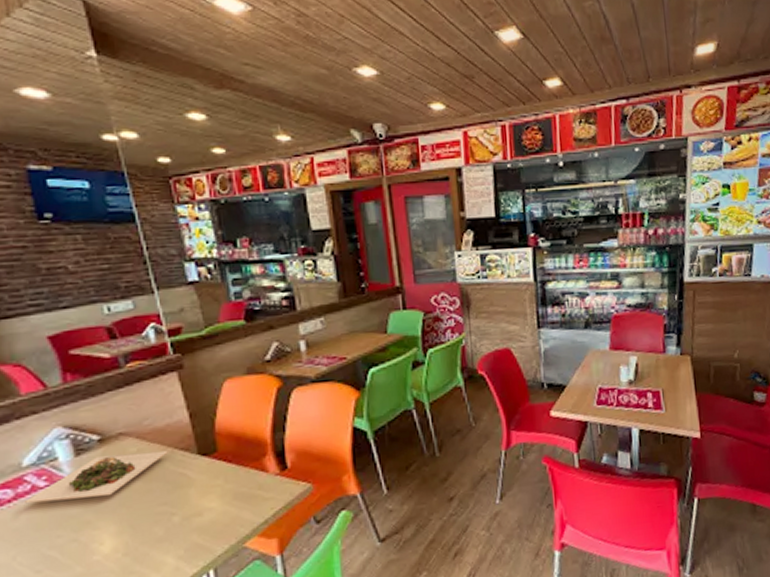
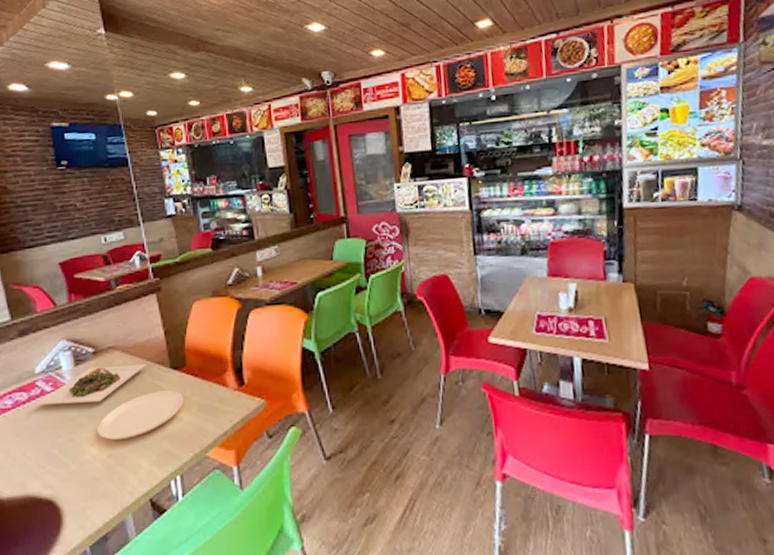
plate: none [107,478,216,537] -> present [97,390,184,440]

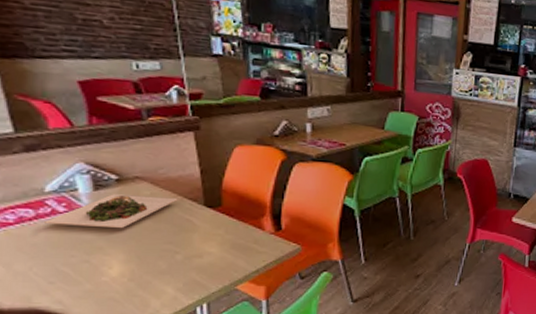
plate: present [97,390,184,440] -> none [117,225,217,266]

